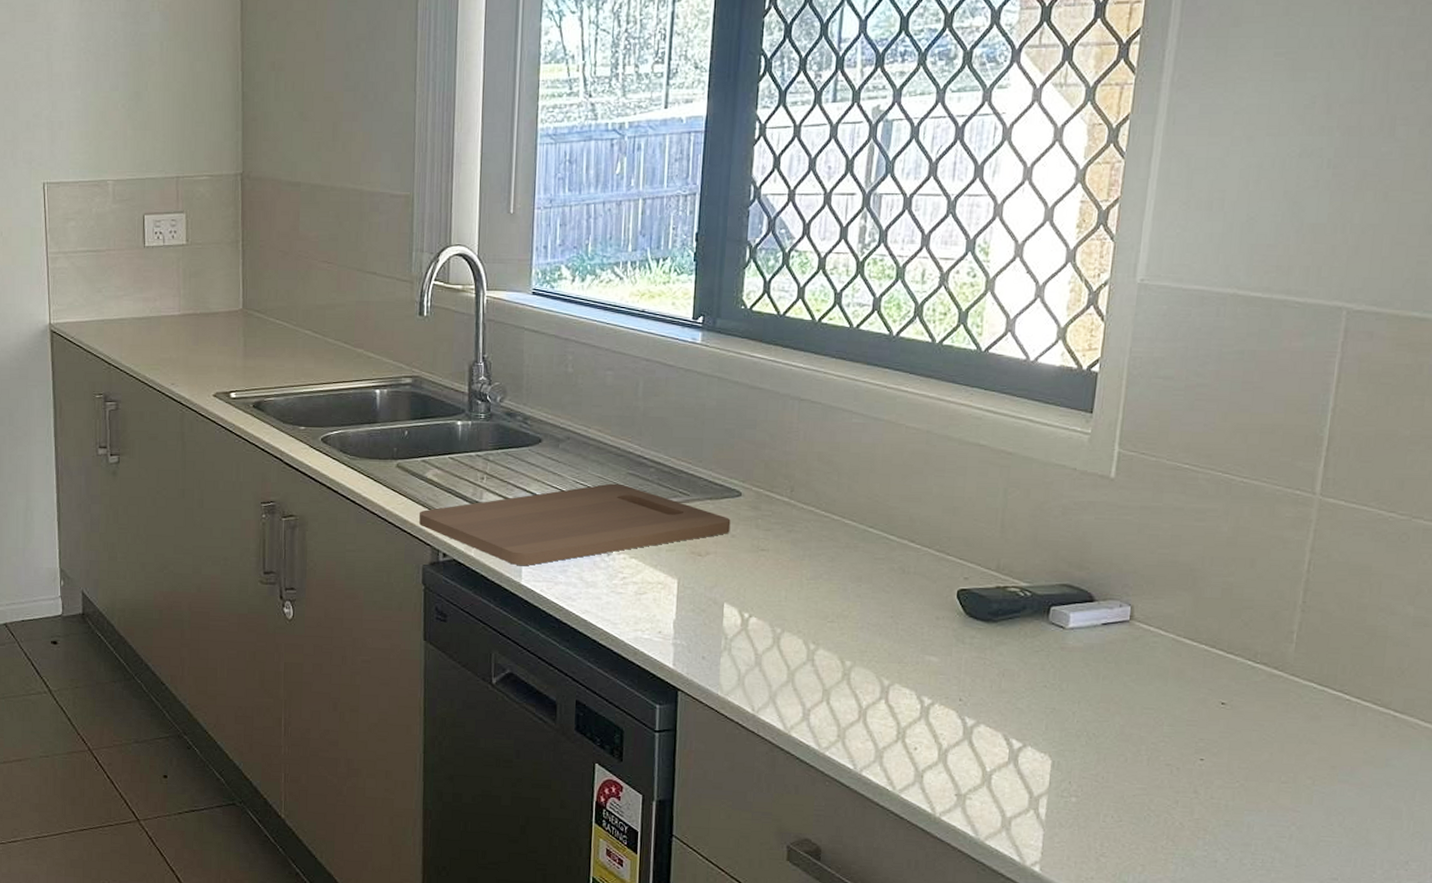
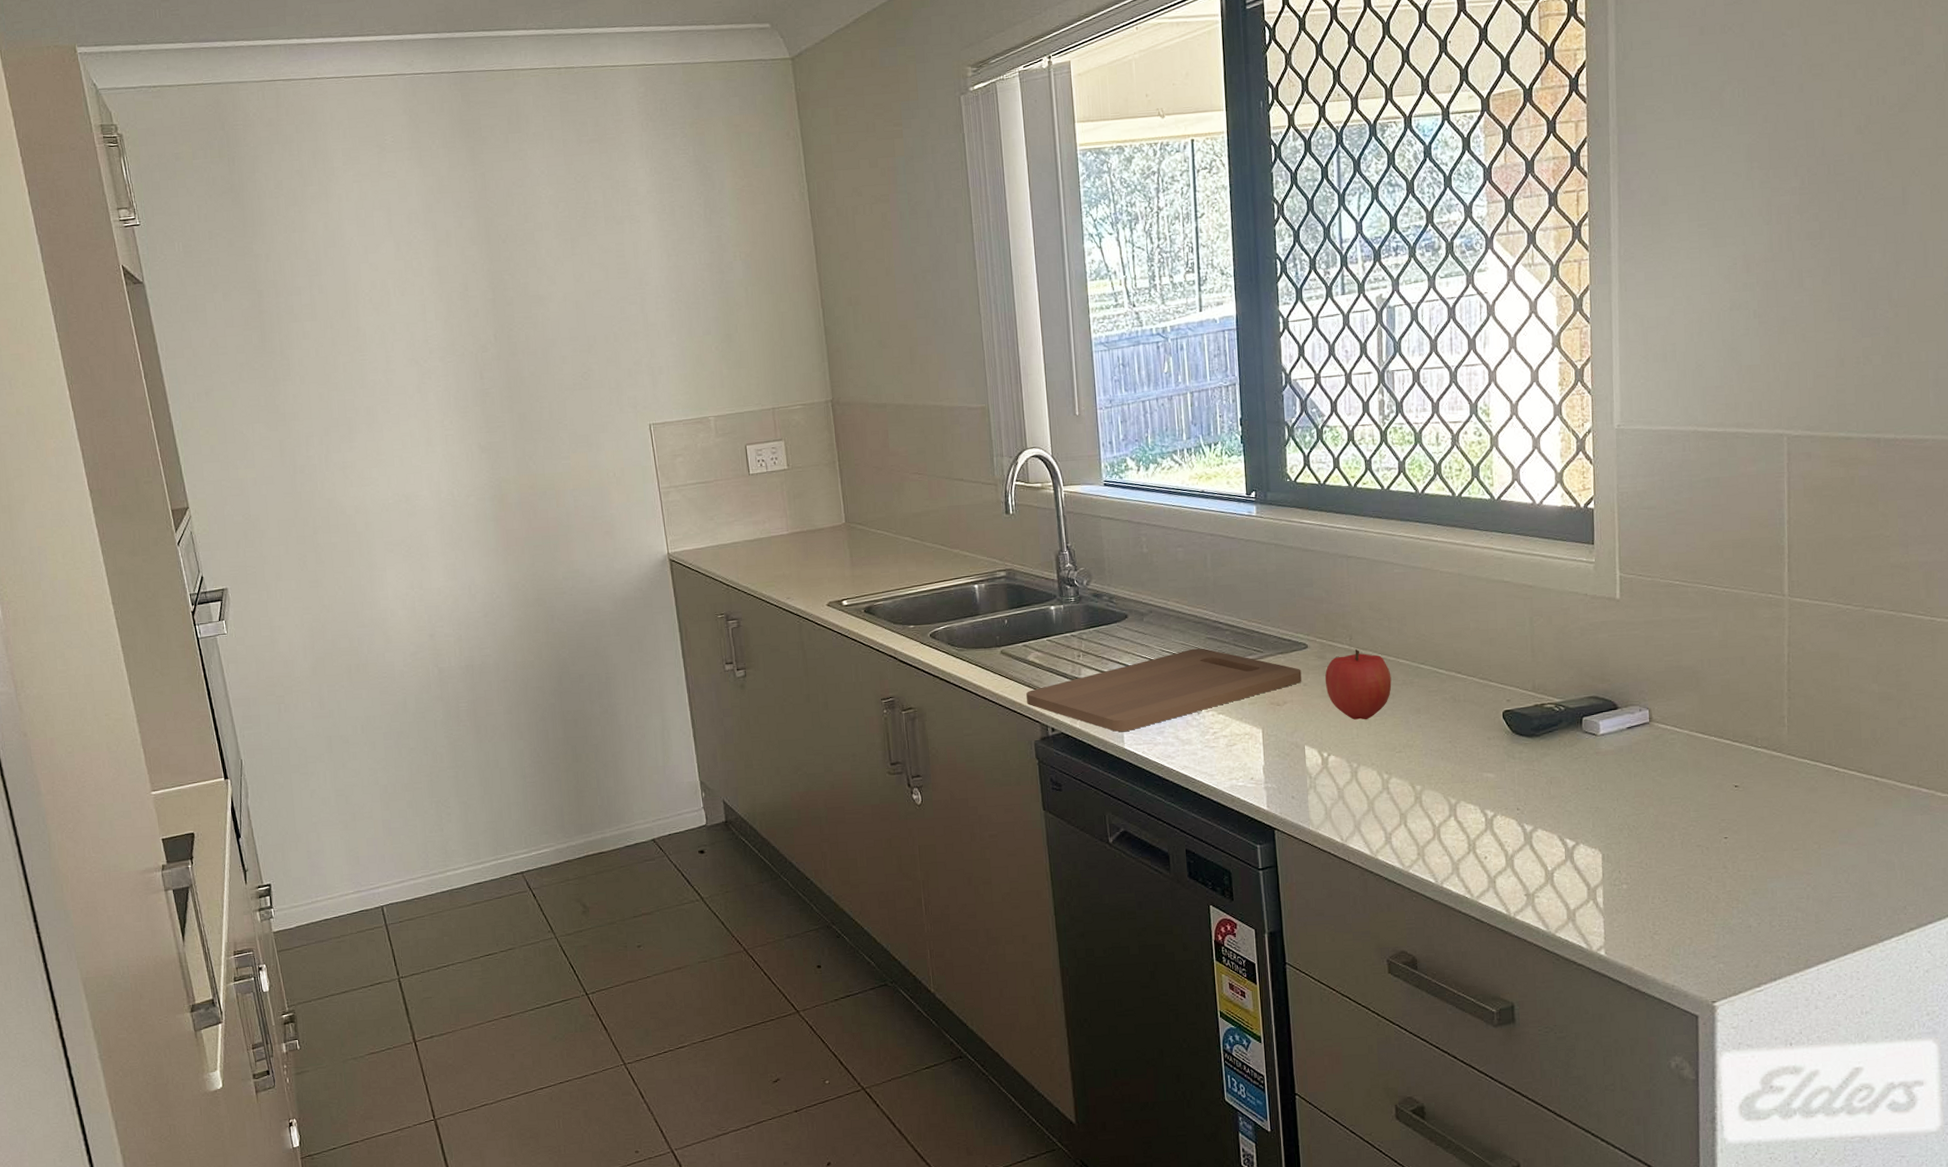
fruit: none [756,503,834,583] -> present [1324,649,1392,720]

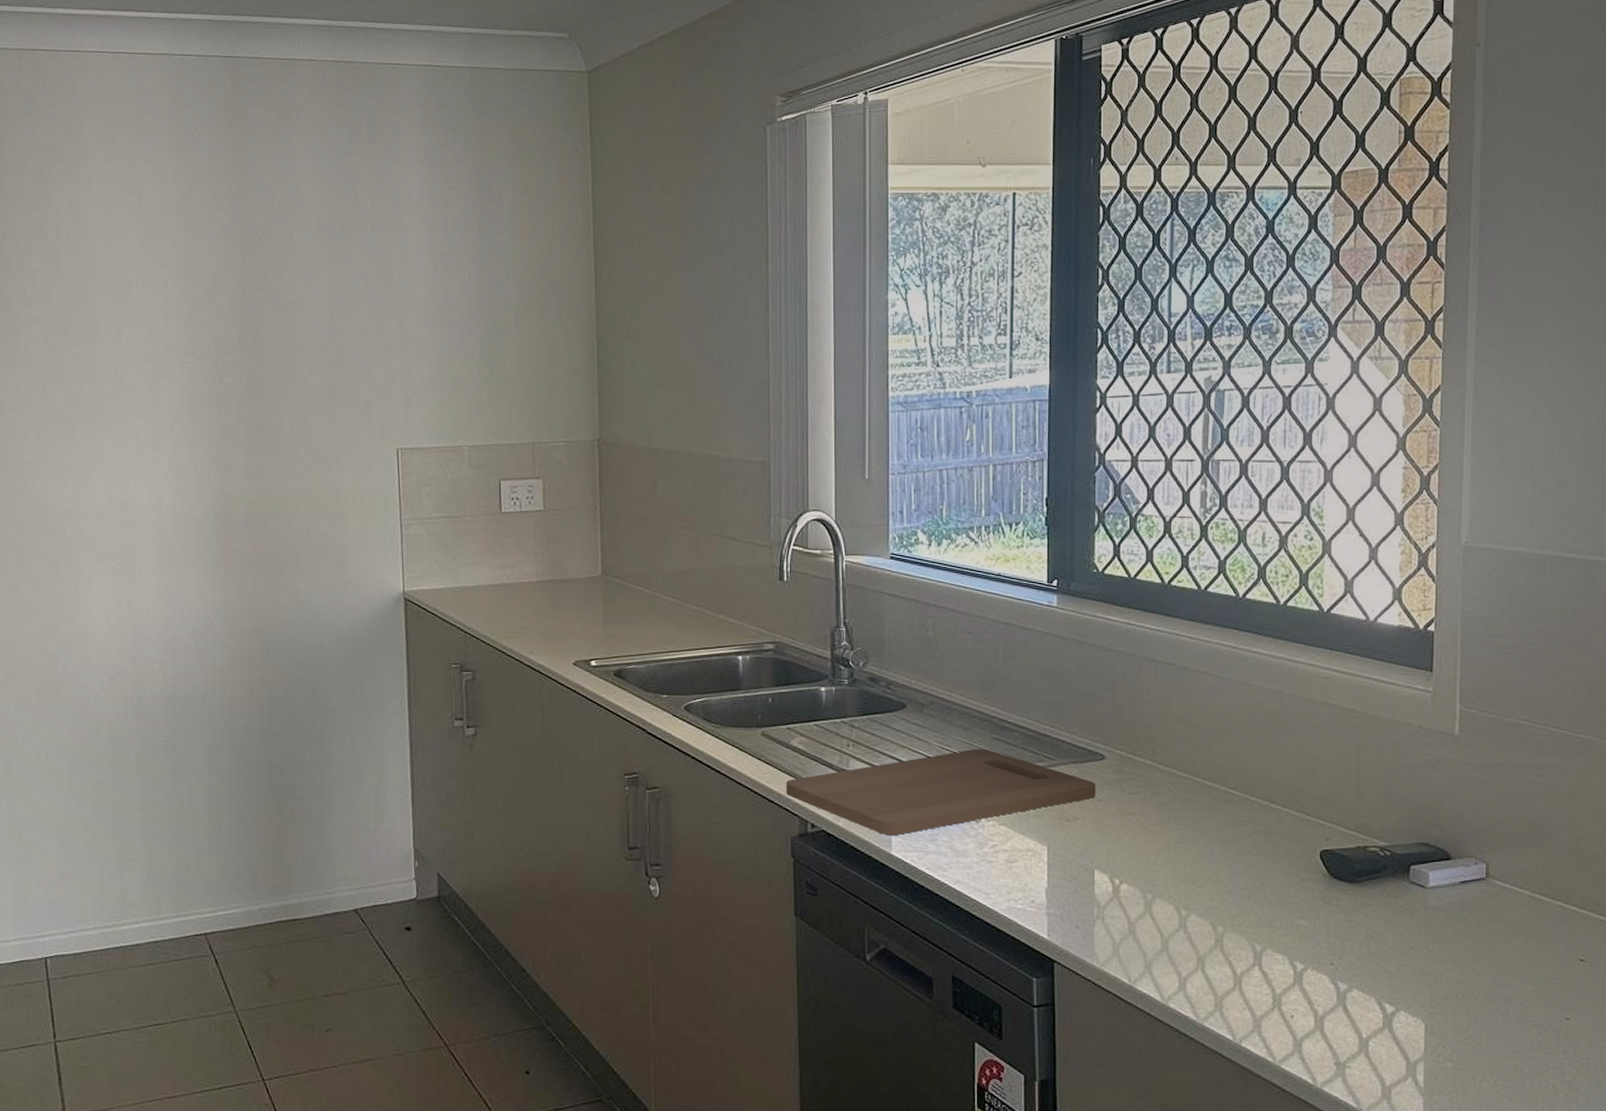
fruit: present [1324,649,1392,720] -> none [1121,766,1197,847]

